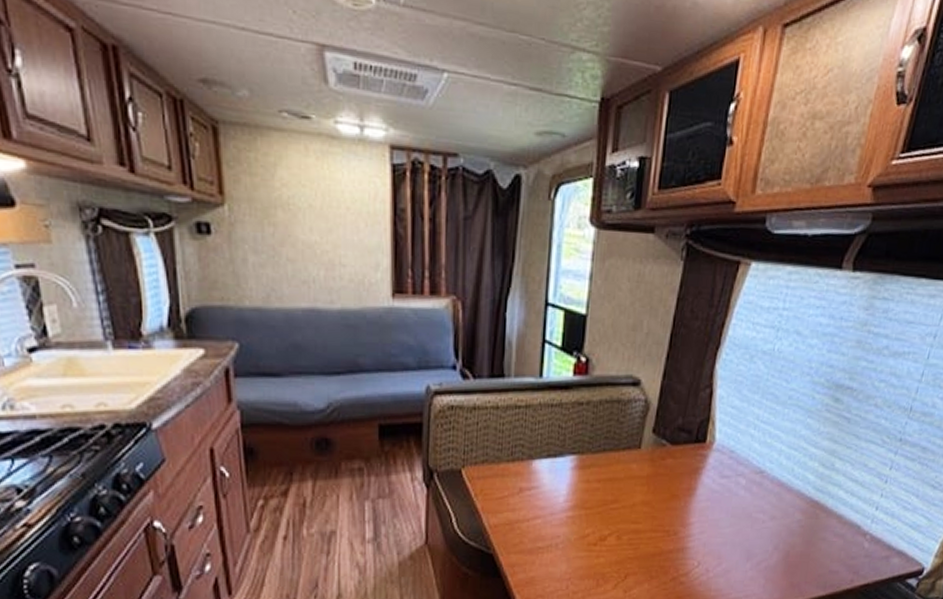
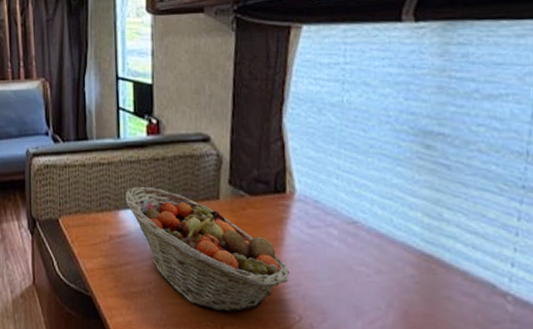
fruit basket: none [541,433,696,562] -> present [125,186,289,313]

